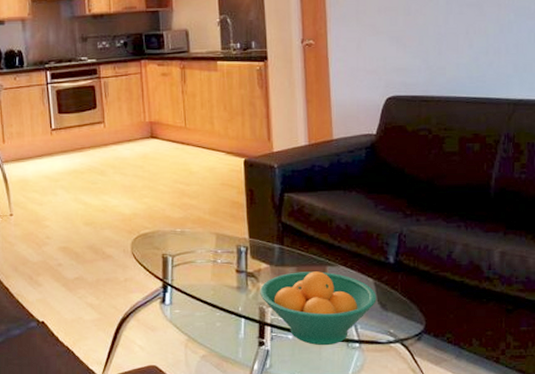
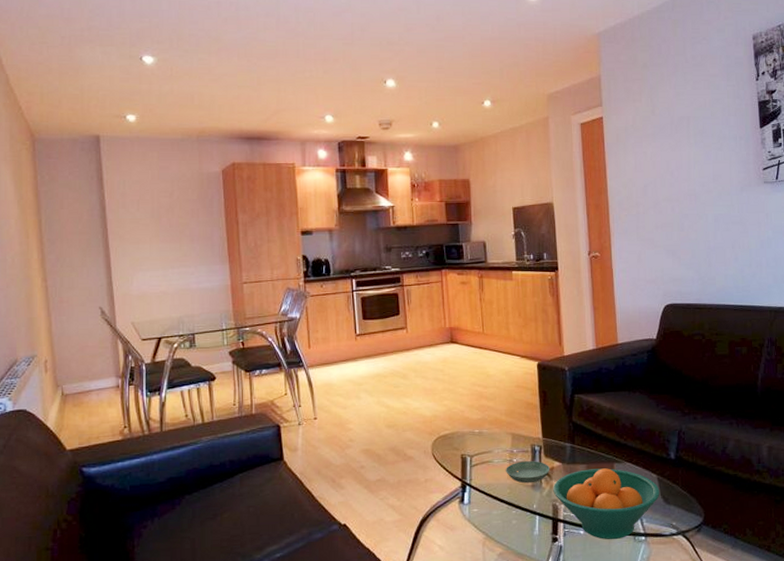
saucer: none [209,262,257,285] -> present [506,461,550,484]

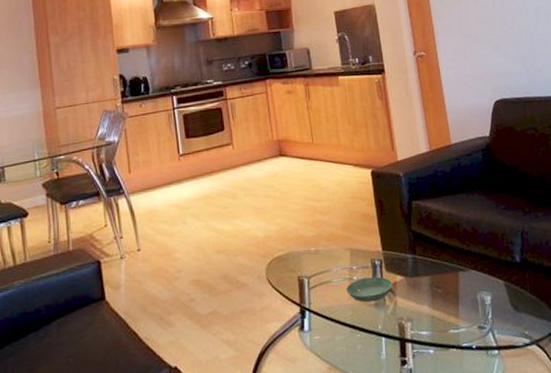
fruit bowl: present [553,468,660,540] -> none [397,278,509,358]

